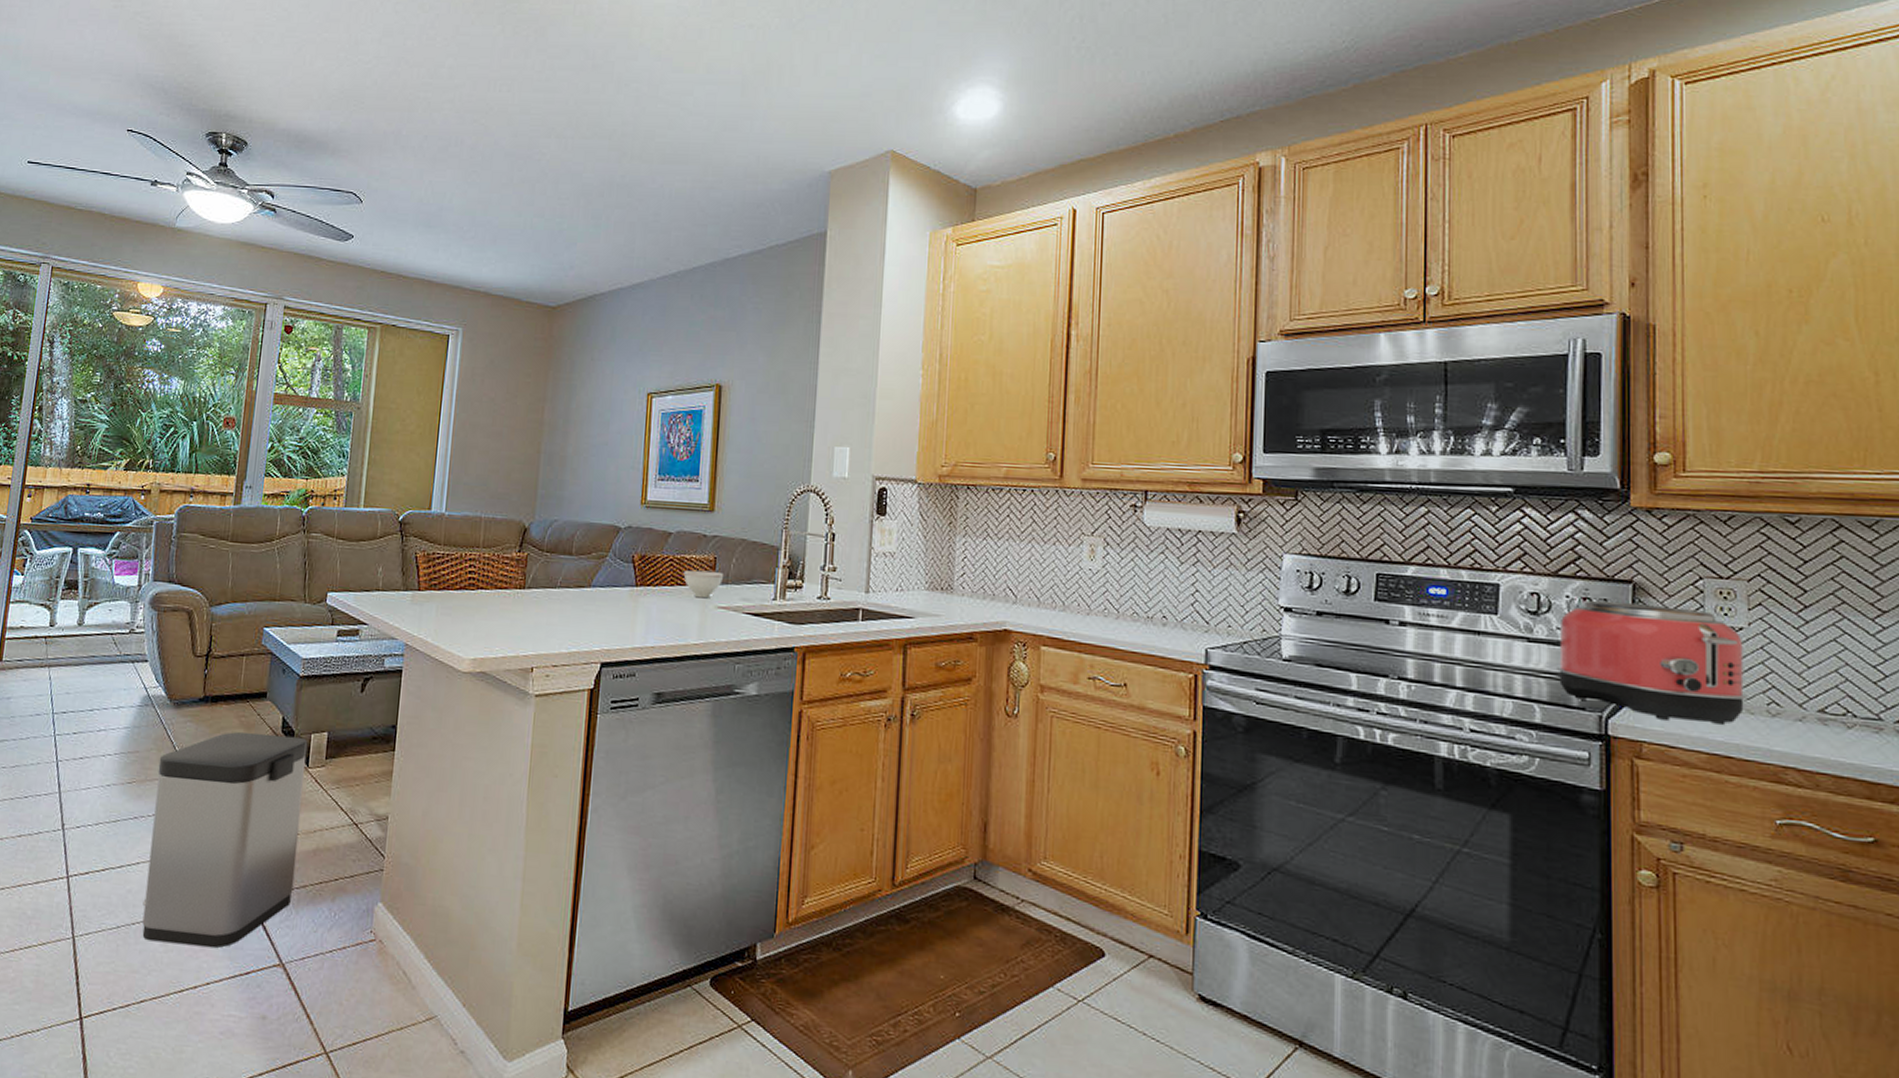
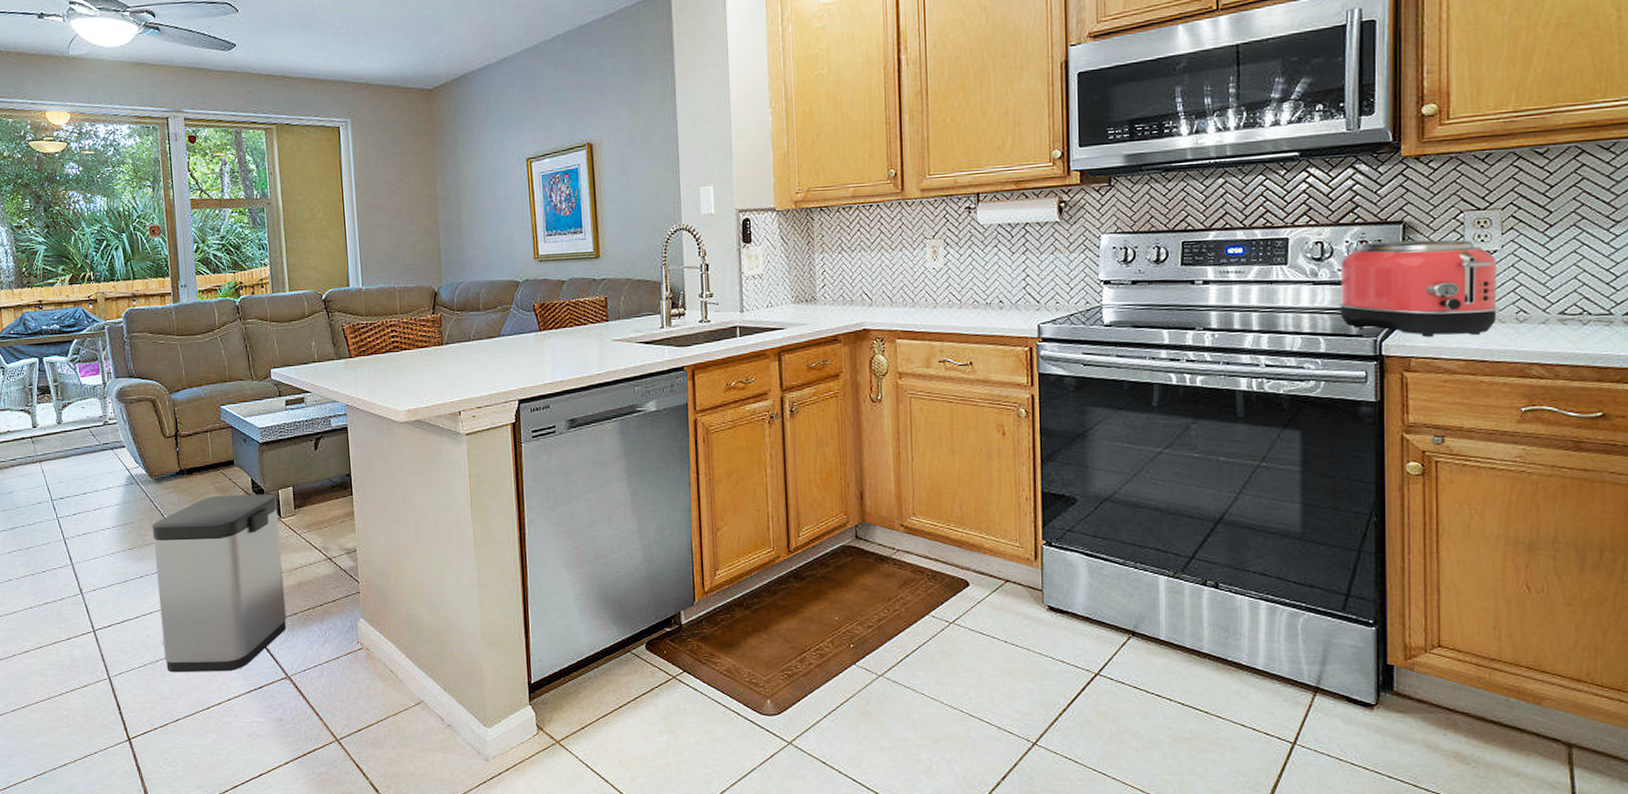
bowl: present [683,570,725,599] -> none [579,309,616,335]

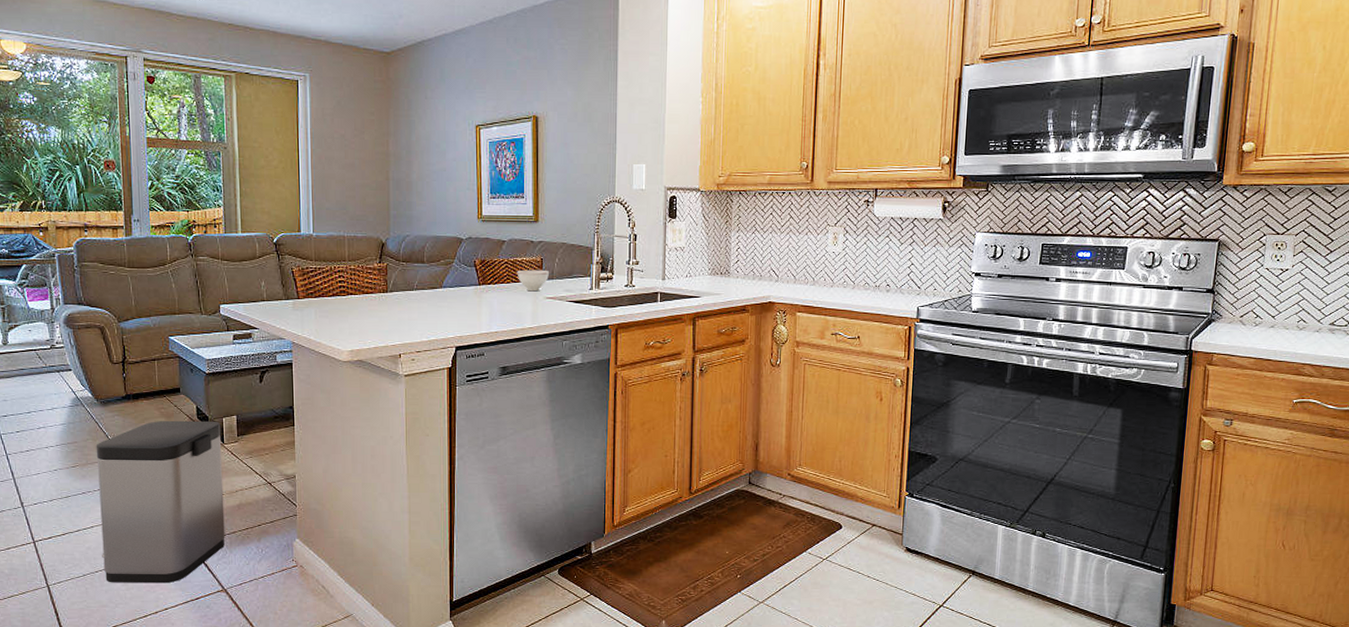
bowl: none [579,309,616,335] -> present [517,269,550,292]
toaster: present [1337,239,1500,338] -> none [1160,255,1287,339]

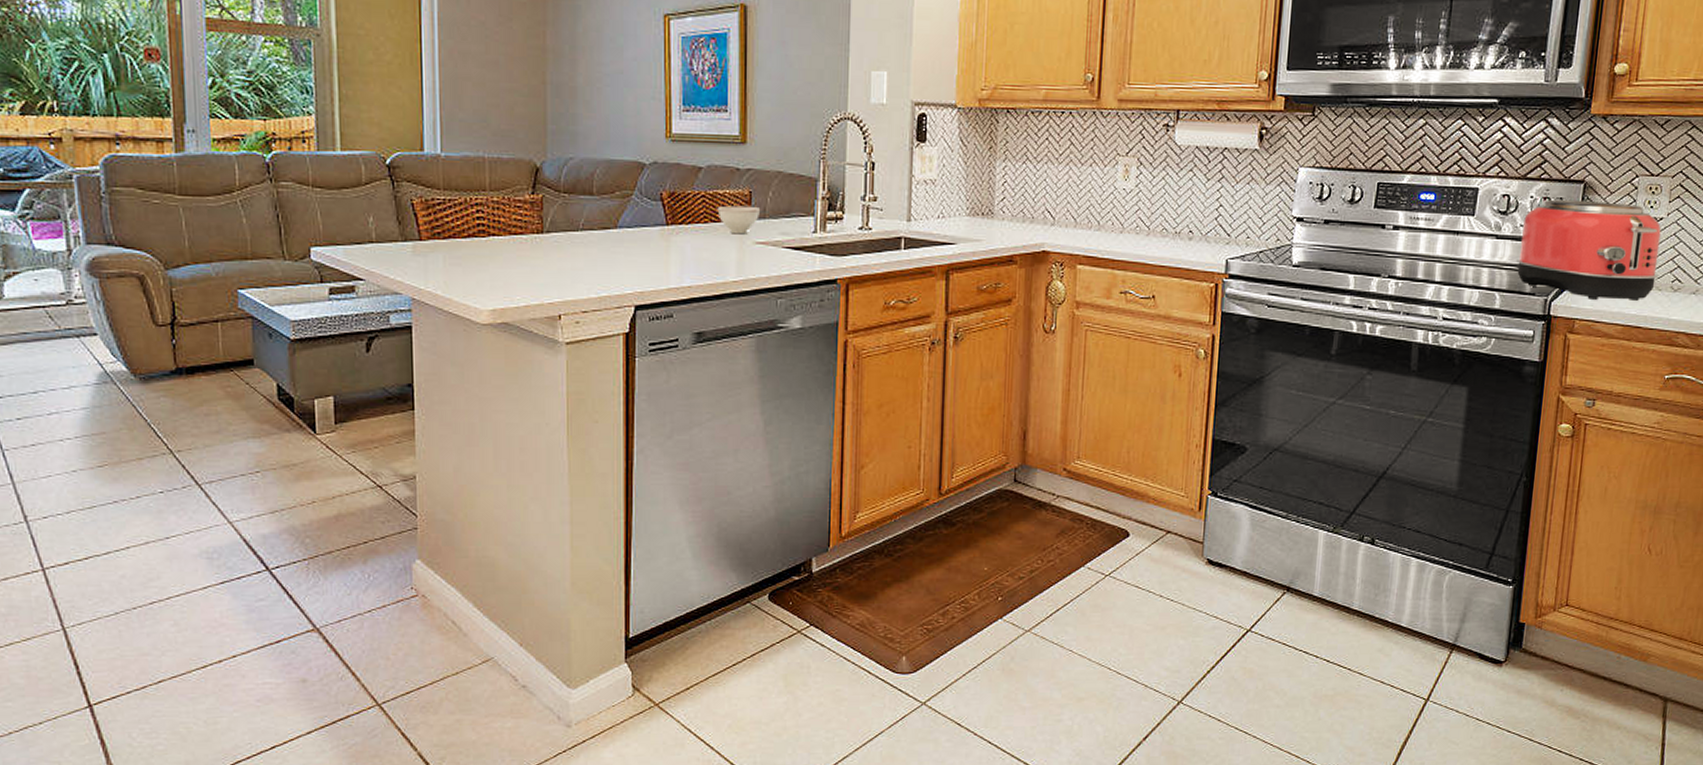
pedal bin: present [96,420,225,583] -> none [133,402,318,623]
toaster: none [1160,255,1287,339] -> present [1515,199,1662,302]

